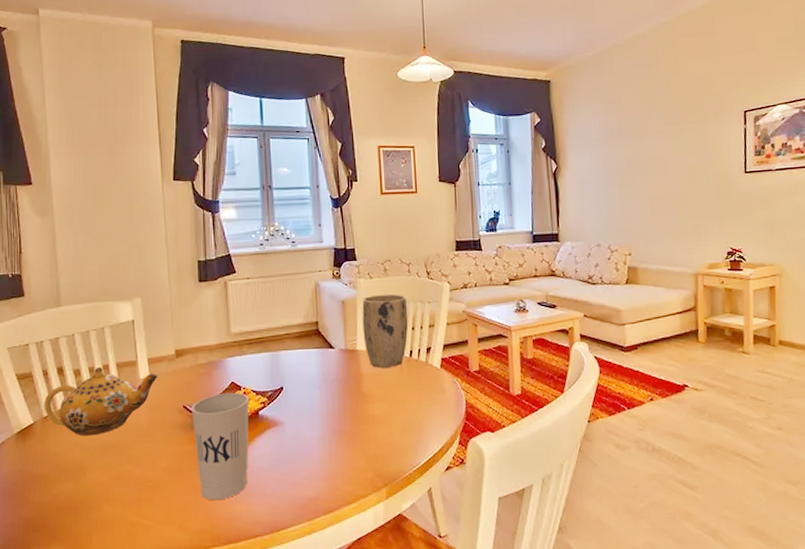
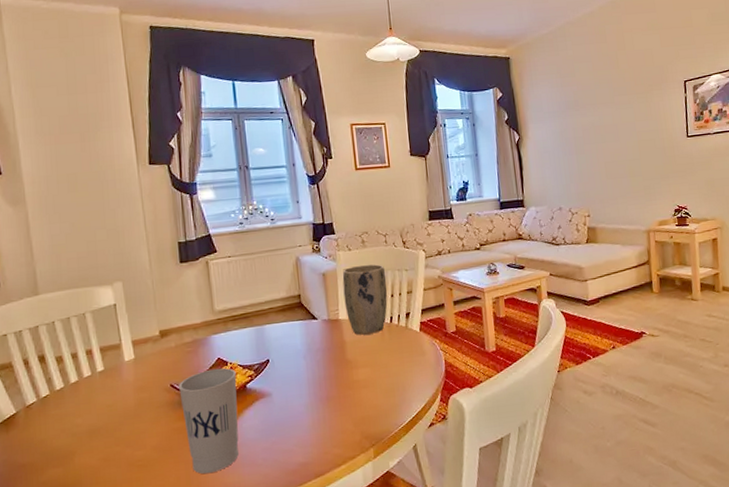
teapot: present [44,366,158,436] -> none [26,352,143,422]

